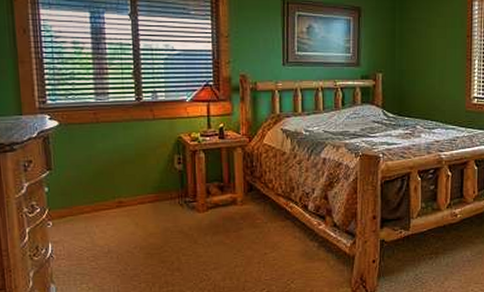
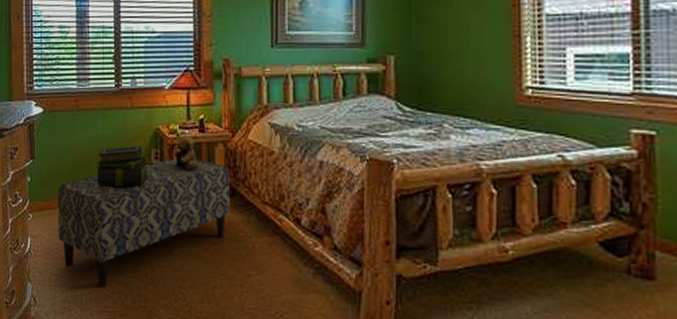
bench: none [79,162,248,280] -> present [58,158,230,288]
stack of books: none [118,152,174,191] -> present [95,145,150,187]
teddy bear: none [175,142,235,178] -> present [151,136,216,177]

